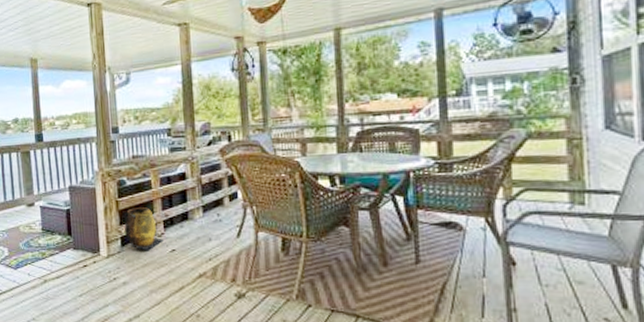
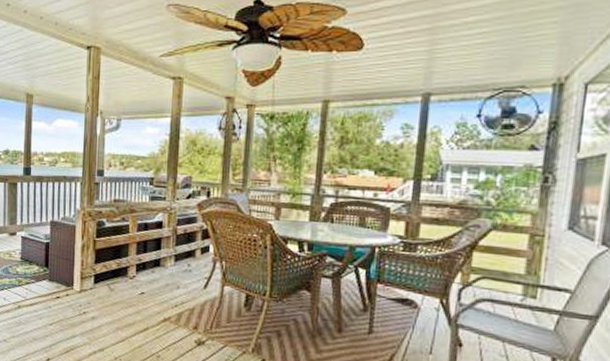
planter pot: present [124,207,163,251] -> none [98,249,134,291]

